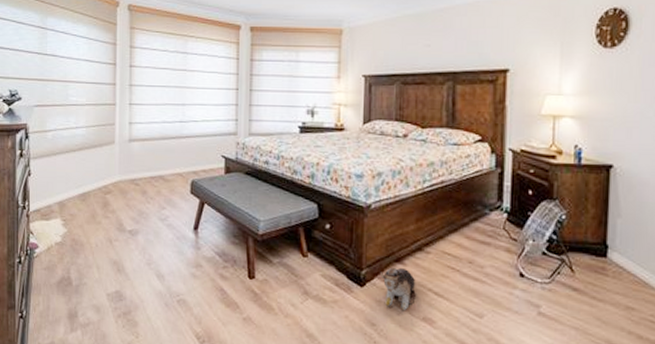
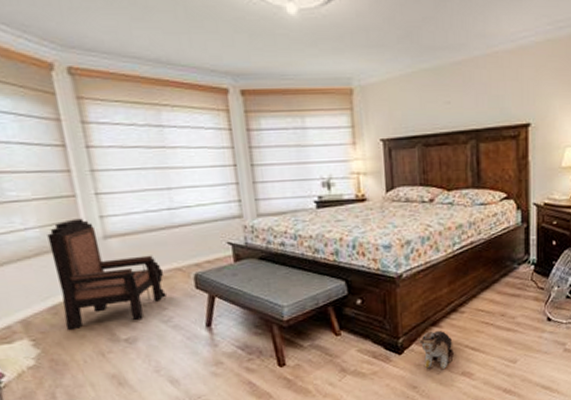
armchair: none [88,123,167,217] -> present [47,218,166,331]

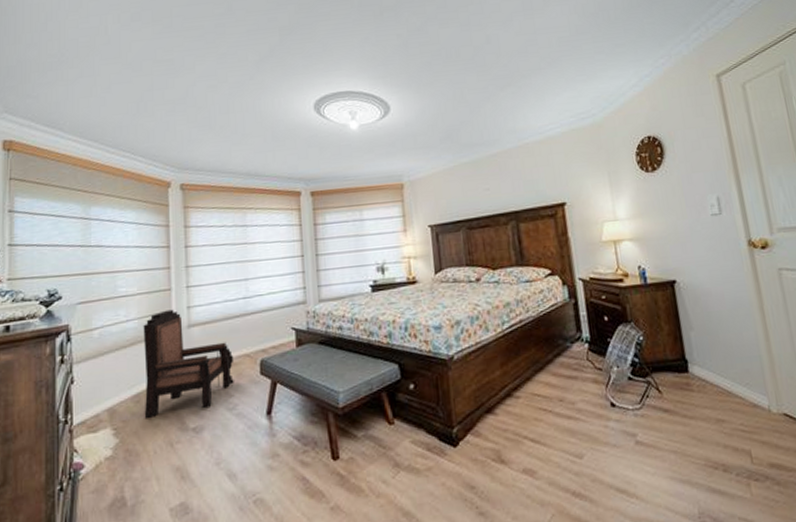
plush toy: present [416,330,454,370] -> none [471,418,513,466]

